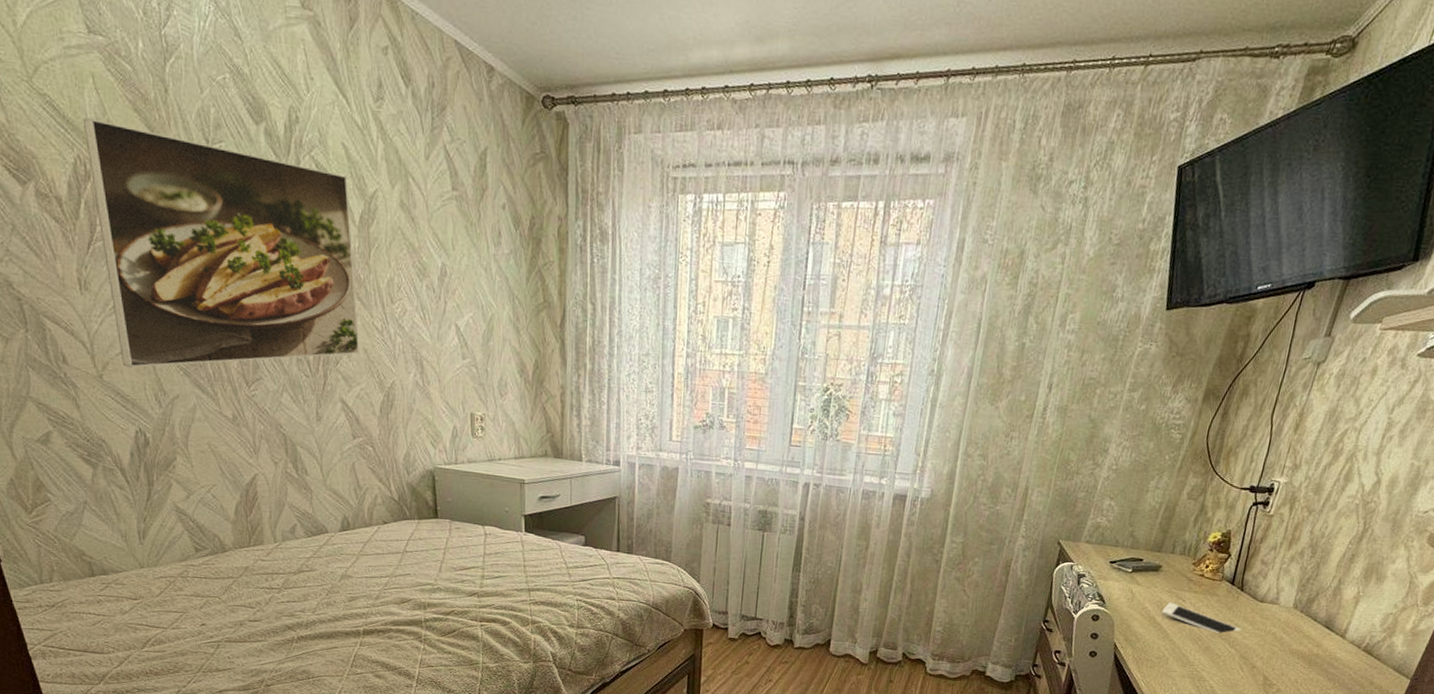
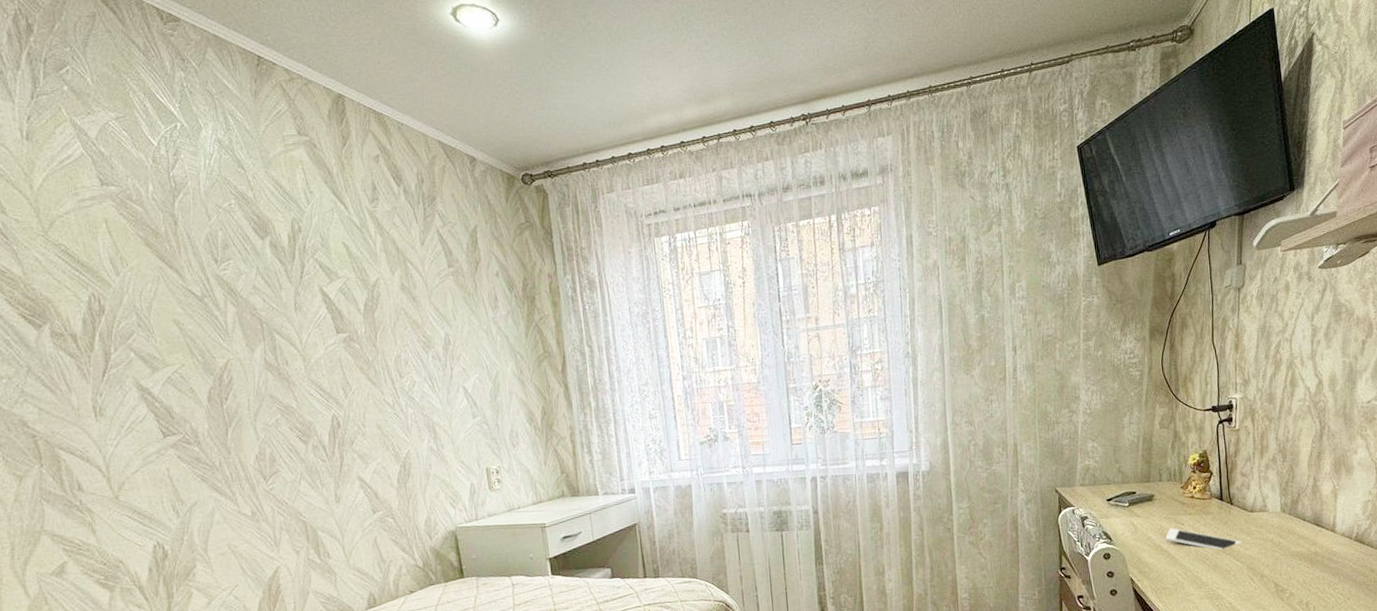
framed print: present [82,118,360,368] -> none [96,258,374,484]

